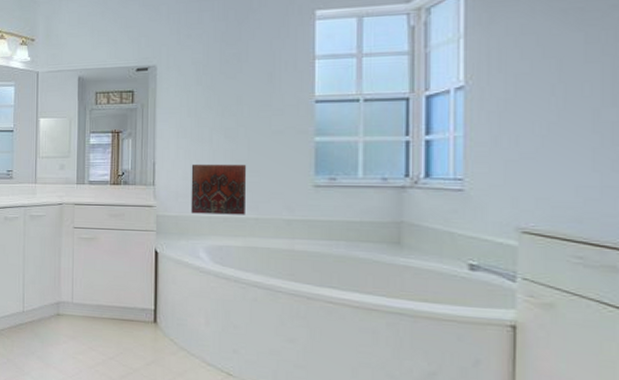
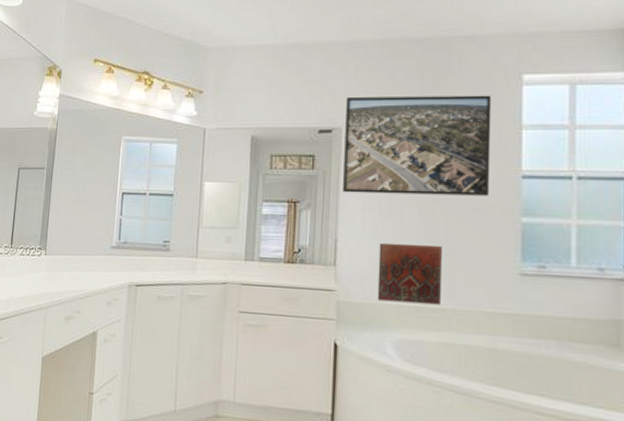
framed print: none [159,30,288,122] -> present [343,95,492,196]

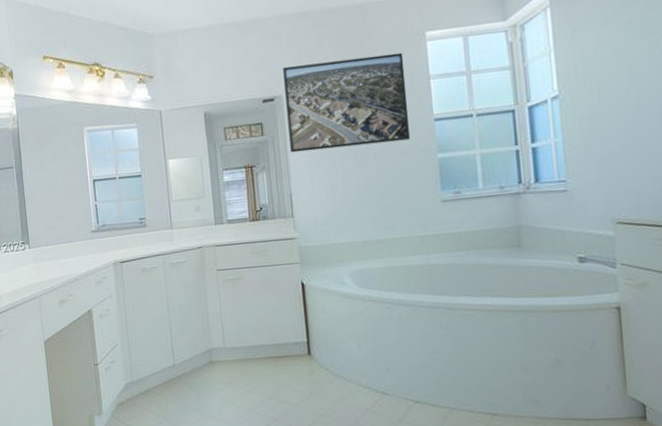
decorative tile: present [377,242,442,305] -> none [327,187,383,241]

